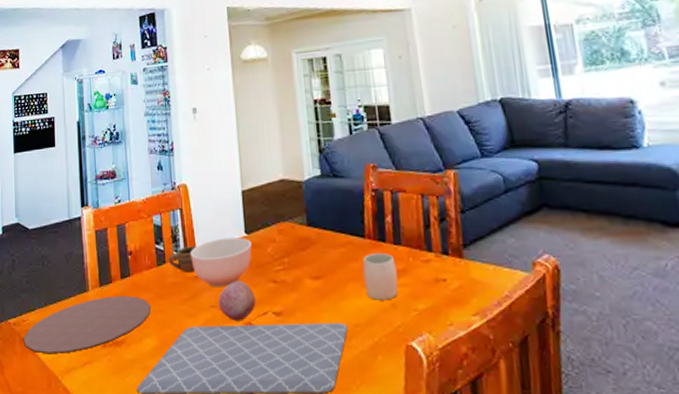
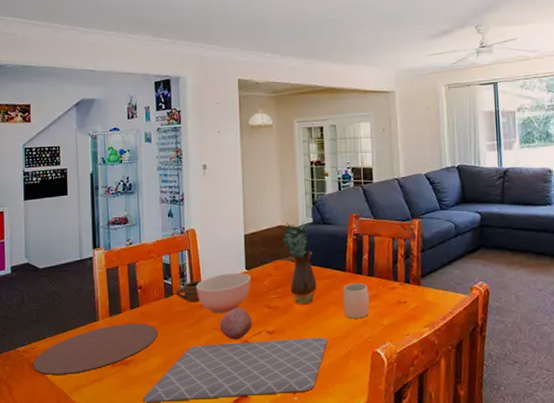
vase: none [285,174,331,279] -> present [281,221,317,305]

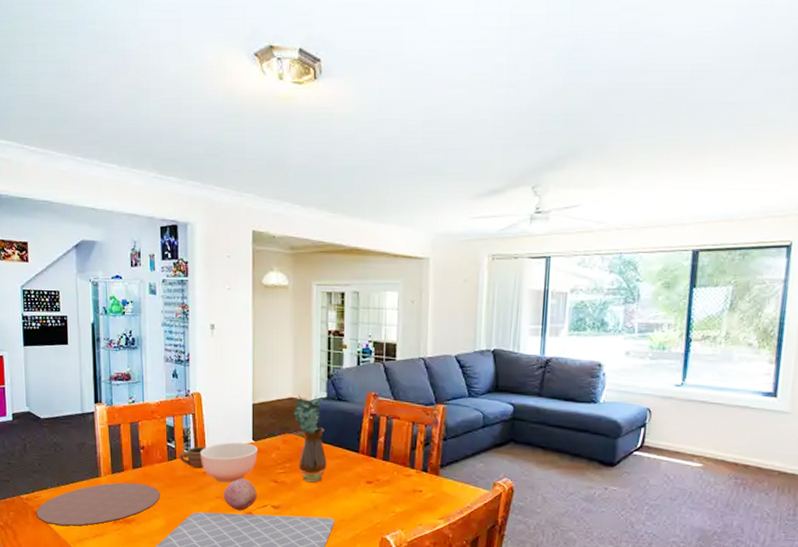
mug: present [342,283,370,319] -> none [353,466,382,503]

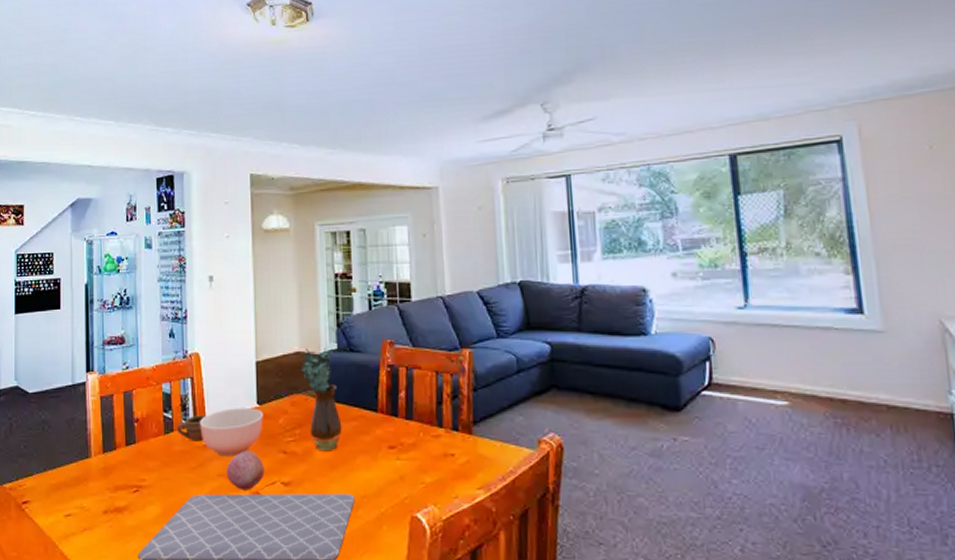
placemat: present [37,482,160,526] -> none [20,463,156,520]

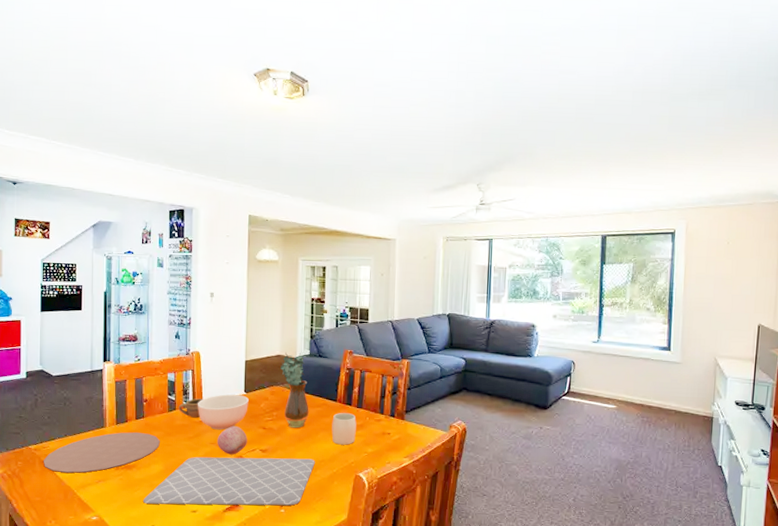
placemat: none [20,463,156,520] -> present [44,432,160,474]
mug: none [373,428,408,473] -> present [331,413,356,445]

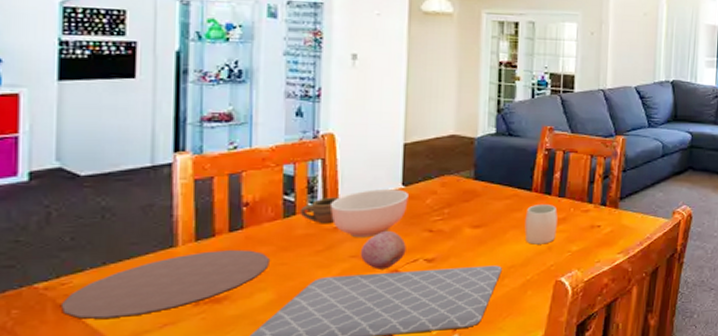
vase: present [279,352,309,428] -> none [453,130,495,228]

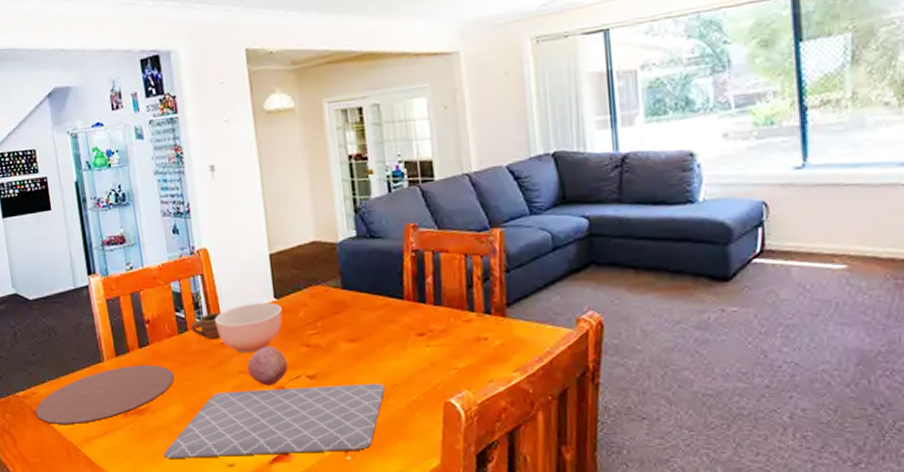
mug: present [524,205,558,245] -> none [401,314,438,361]

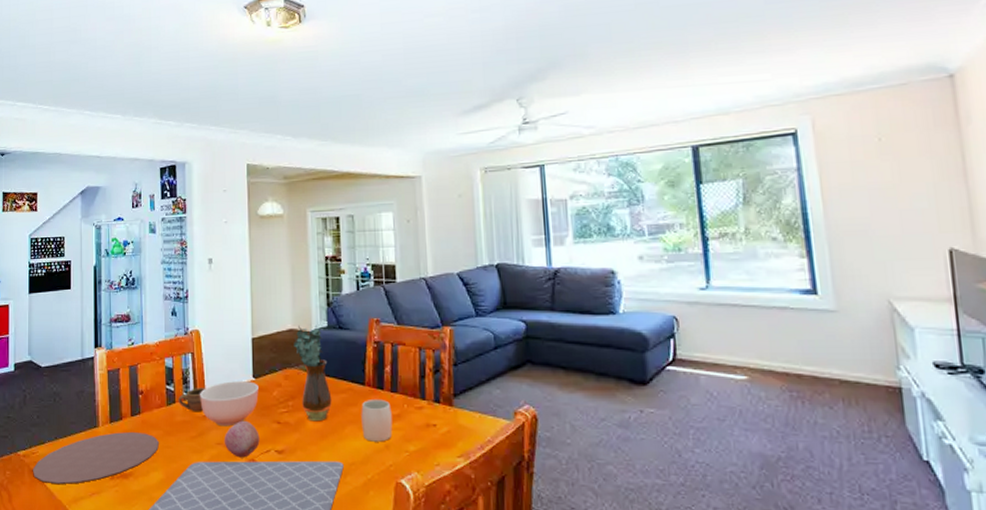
vase: none [317,236,367,342] -> present [292,325,332,422]
mug: none [401,314,438,361] -> present [361,400,393,442]

